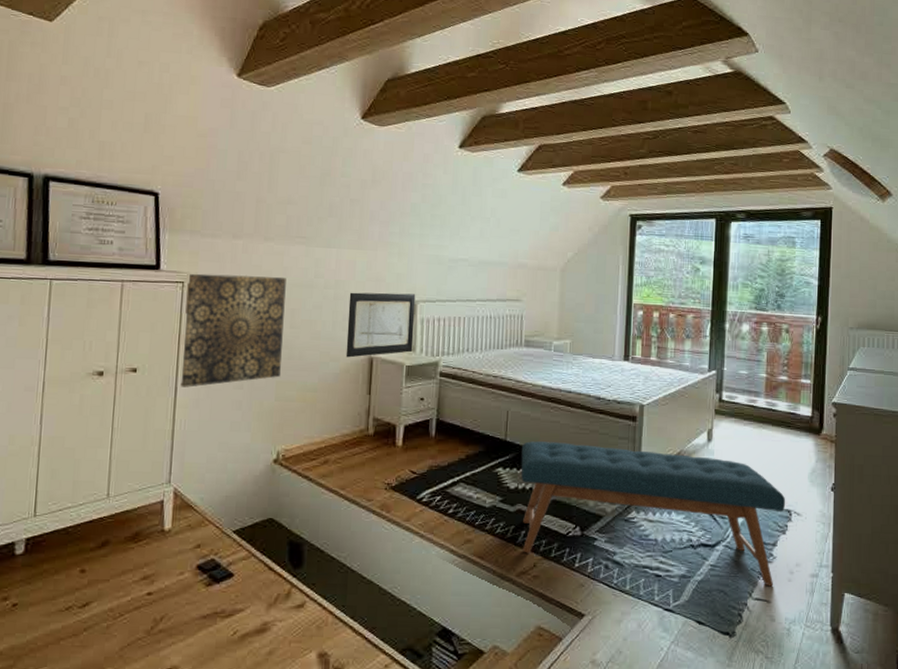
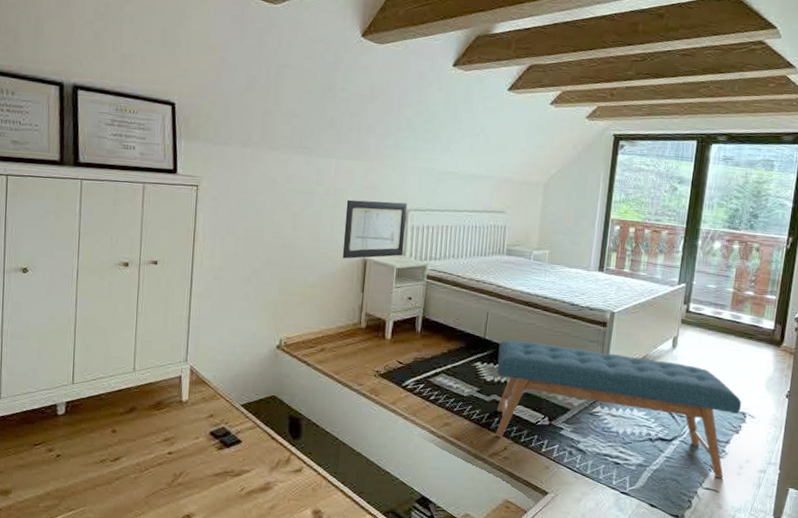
wall art: present [180,273,286,388] -> none [195,178,290,280]

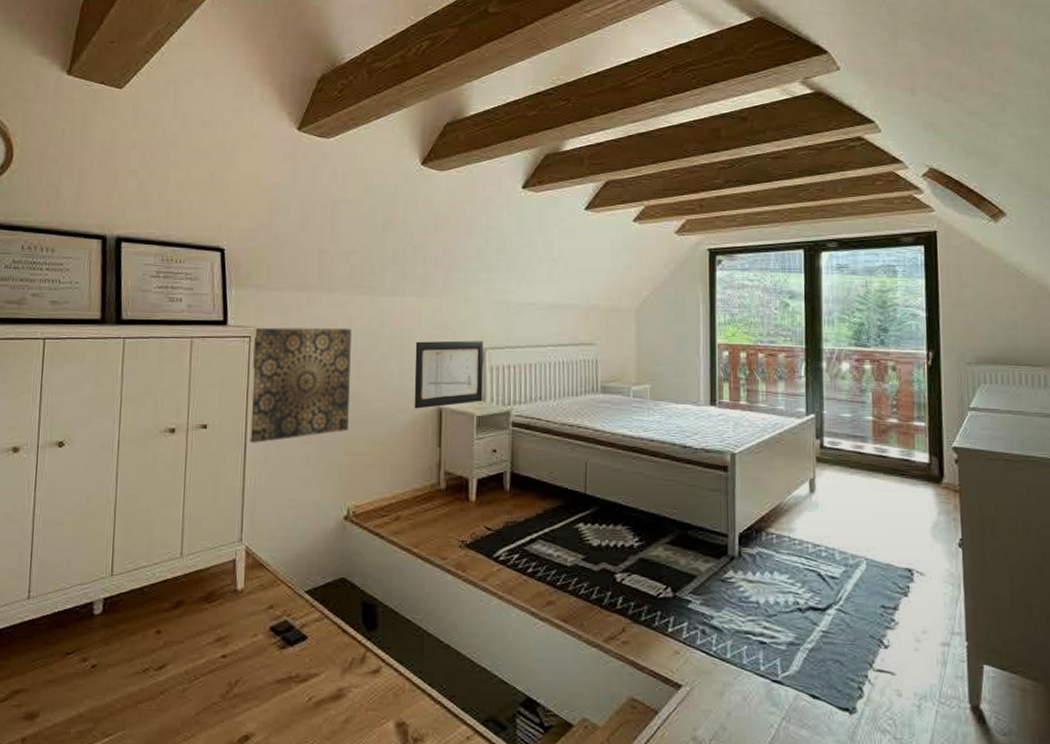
wall art: none [195,178,290,280] -> present [250,327,351,443]
bench: present [495,340,742,479] -> none [603,494,906,657]

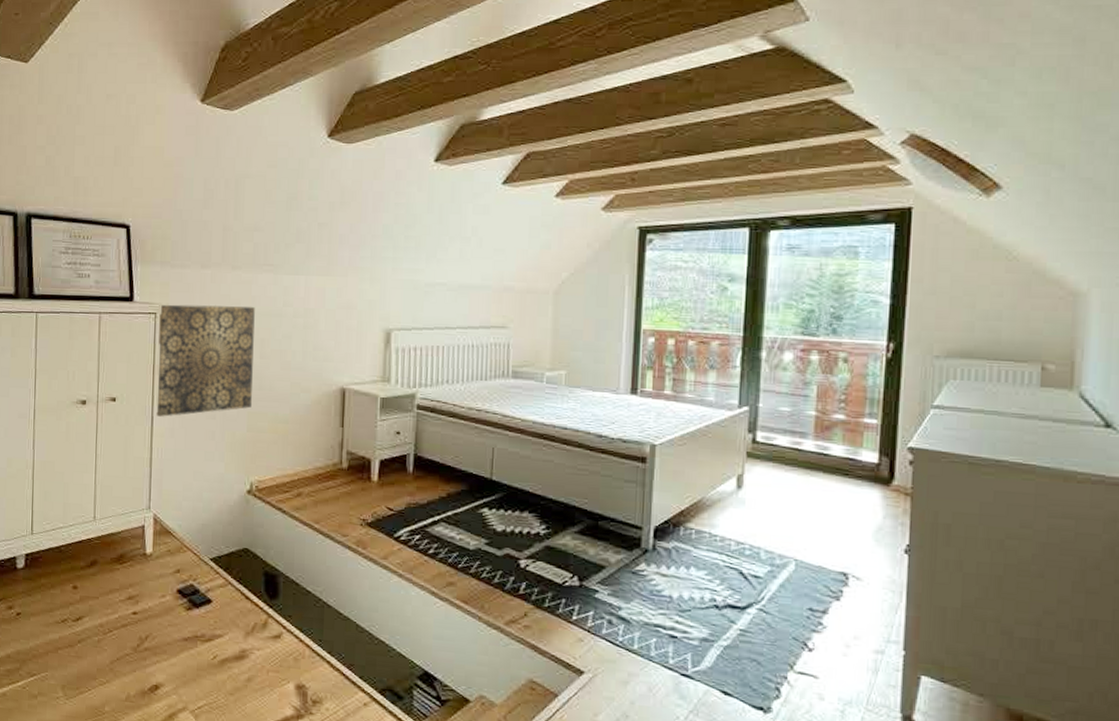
wall art: present [414,340,484,409] -> none [317,320,390,389]

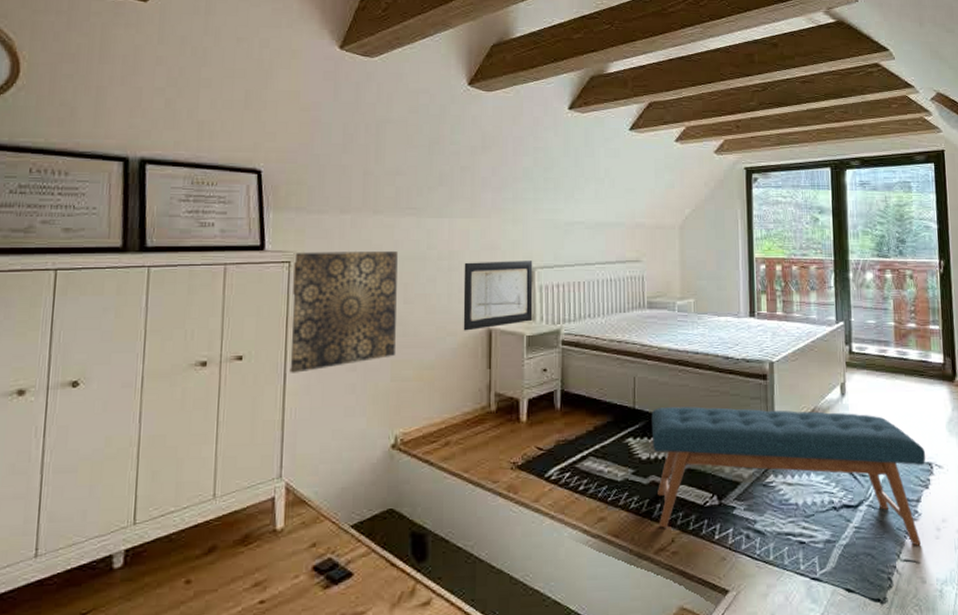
wall art: none [317,320,390,389] -> present [463,261,533,331]
bench: none [509,481,841,660] -> present [651,406,926,546]

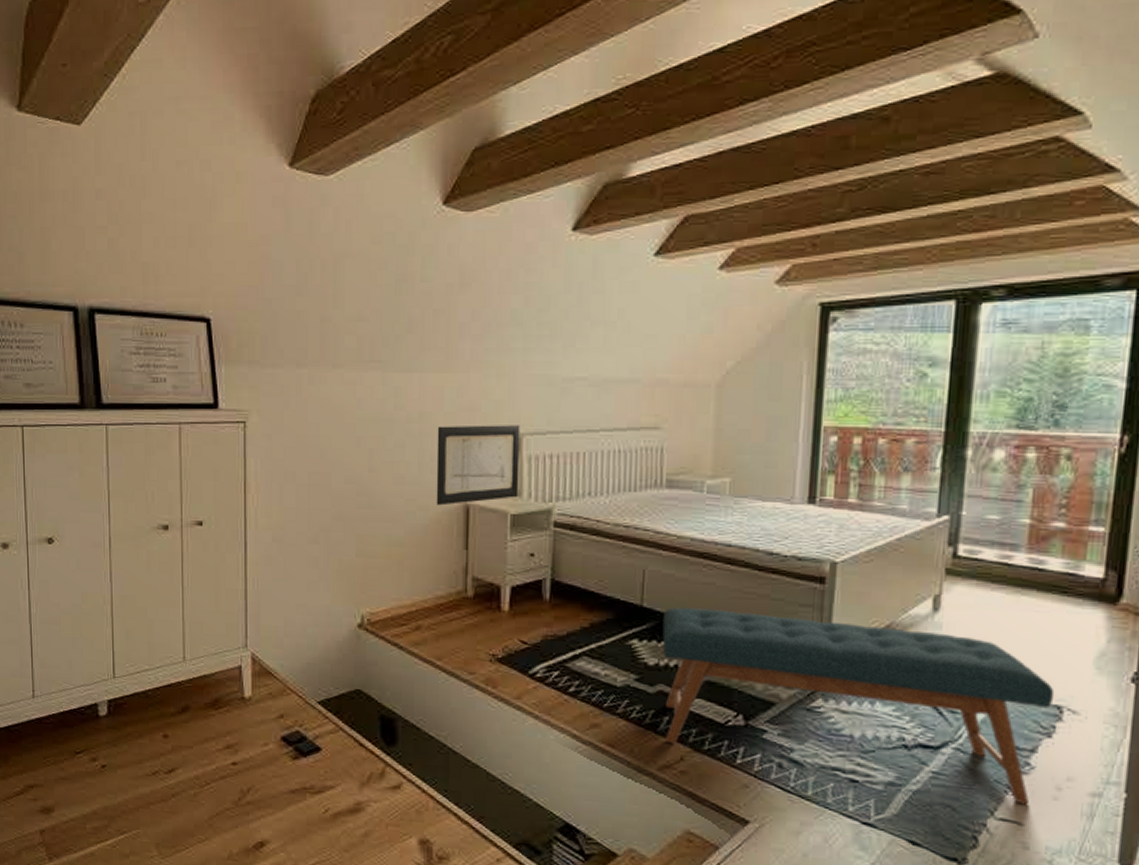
wall art: present [289,250,398,373] -> none [248,410,361,542]

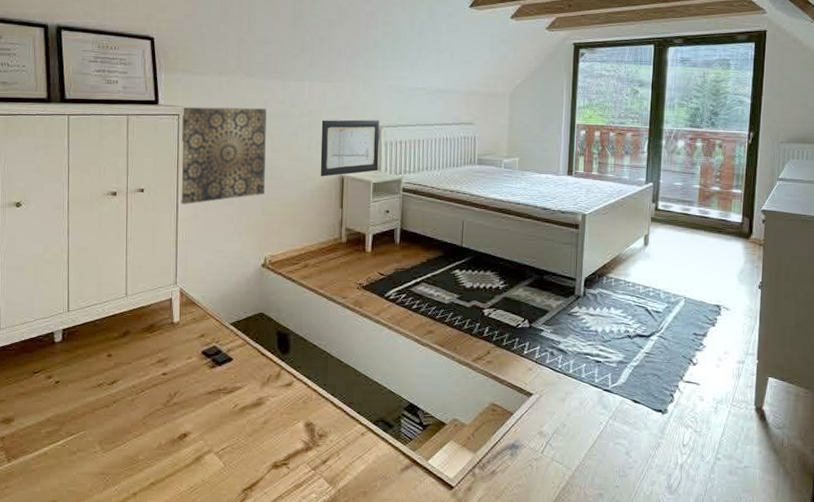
wall art: none [248,410,361,542] -> present [181,106,266,204]
bench: present [662,607,1055,805] -> none [475,247,716,371]

